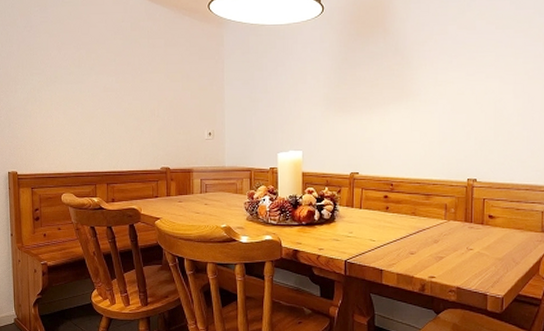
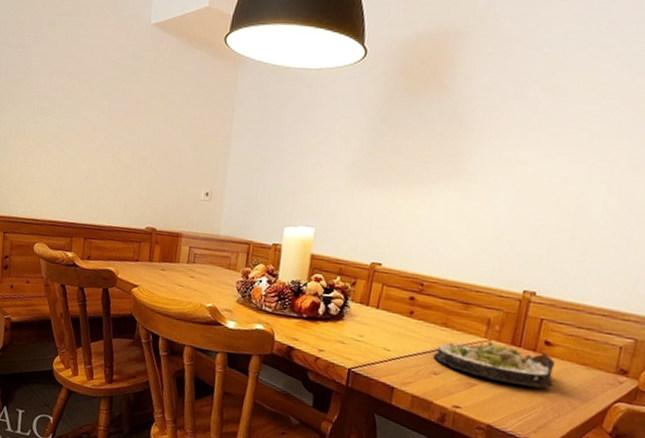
salad plate: none [408,221,500,252] -> present [433,341,556,389]

